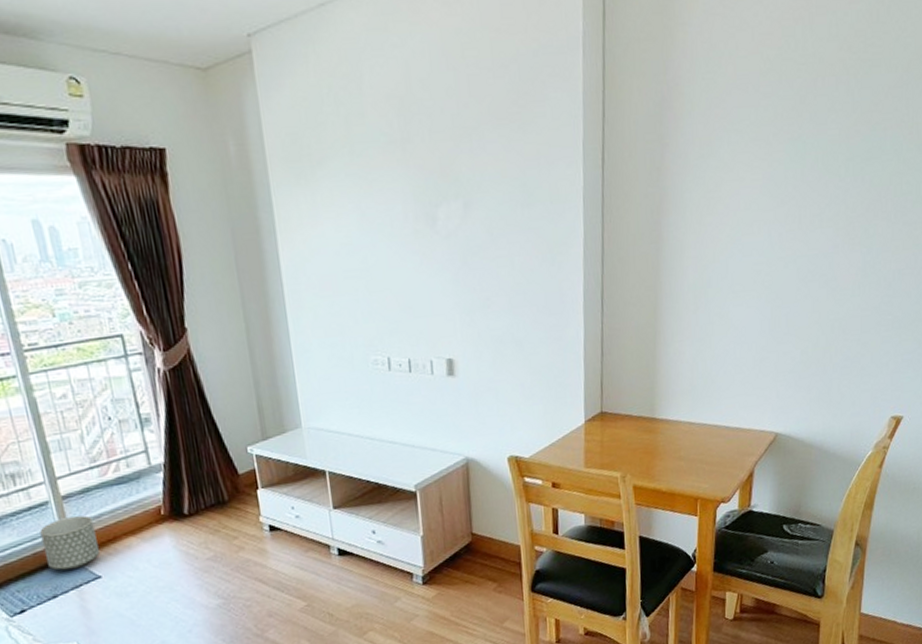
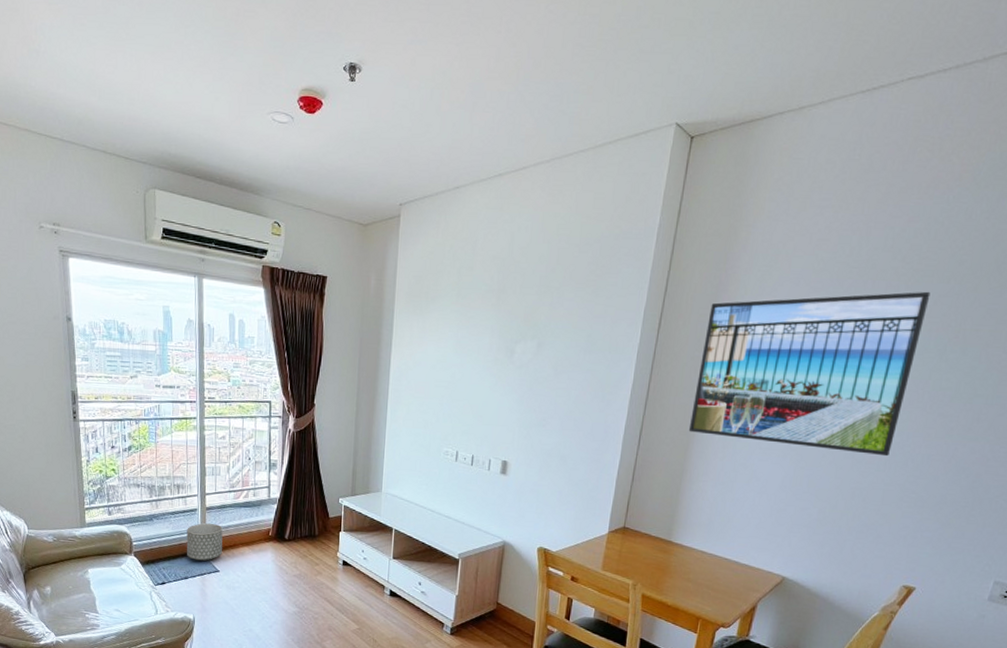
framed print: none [654,83,880,286] -> present [688,291,931,457]

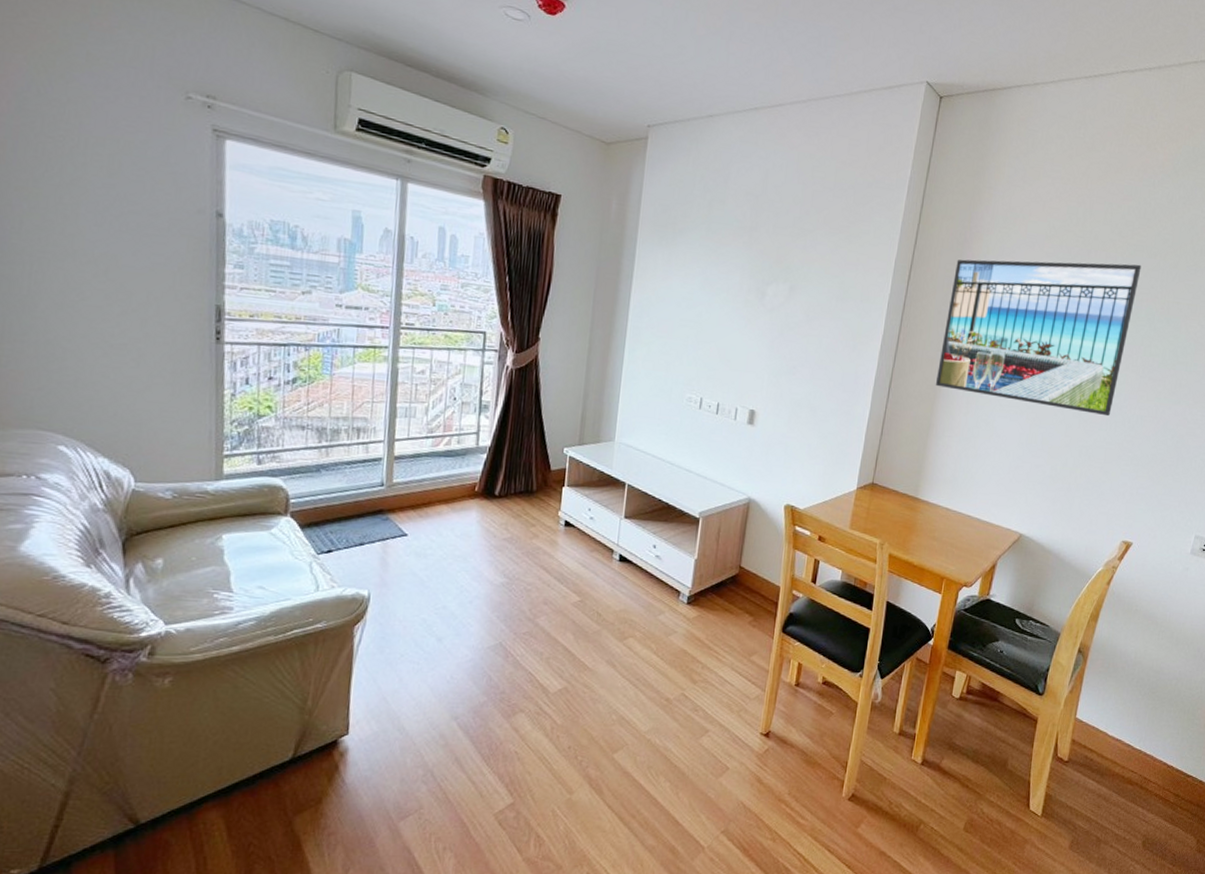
planter: present [186,523,223,562] -> none [364,476,415,524]

